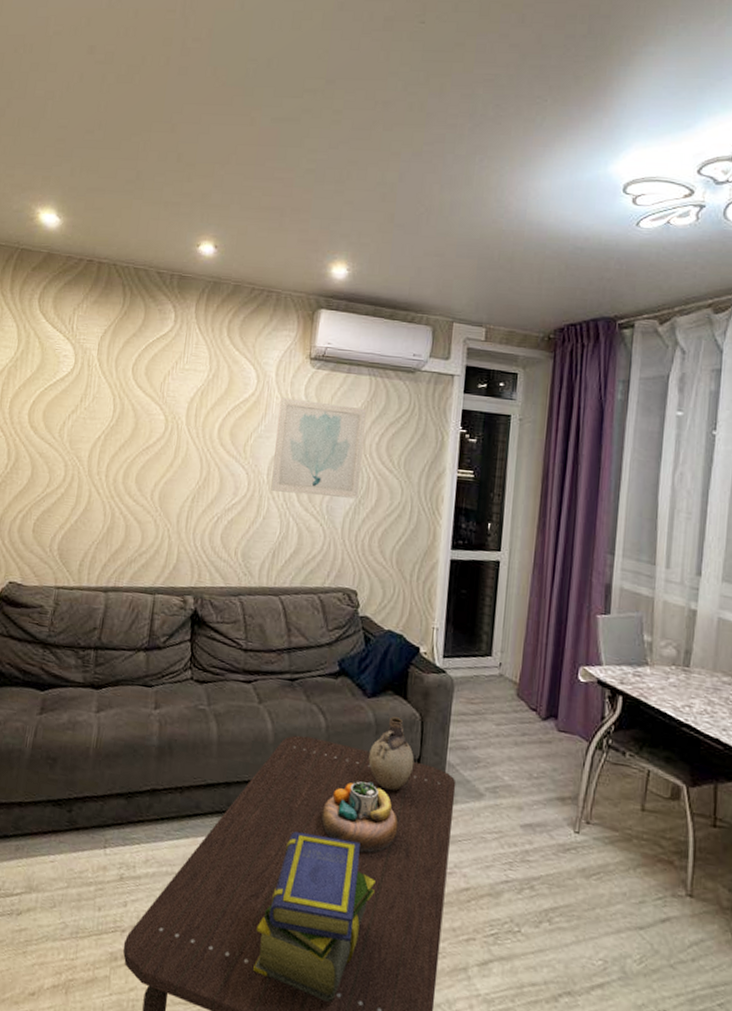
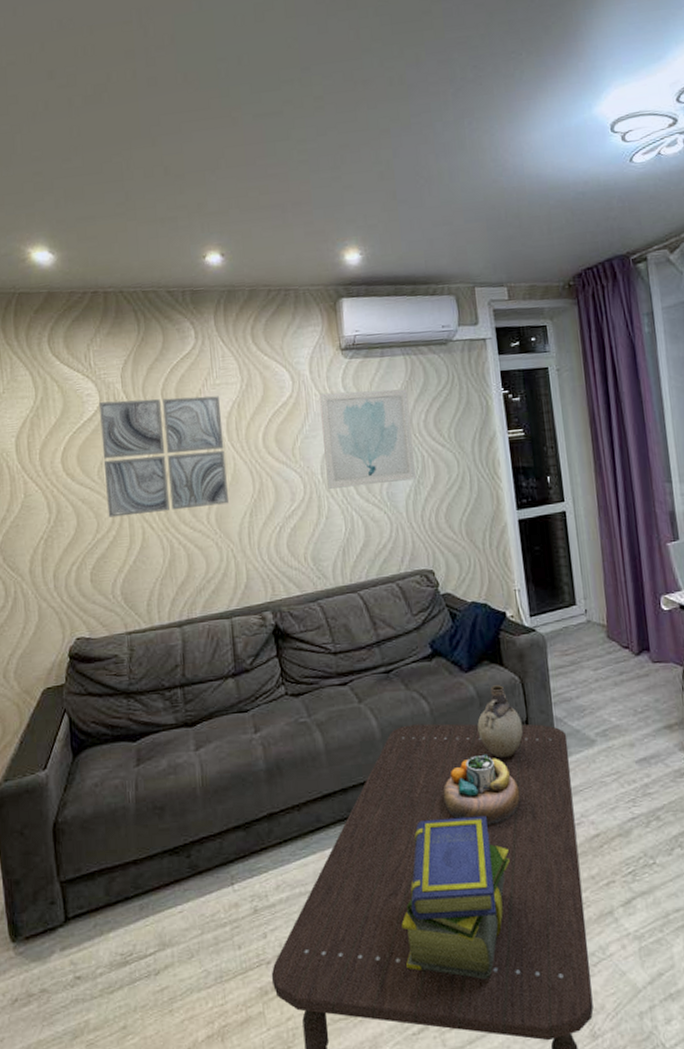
wall art: none [60,365,185,485] -> present [99,396,228,518]

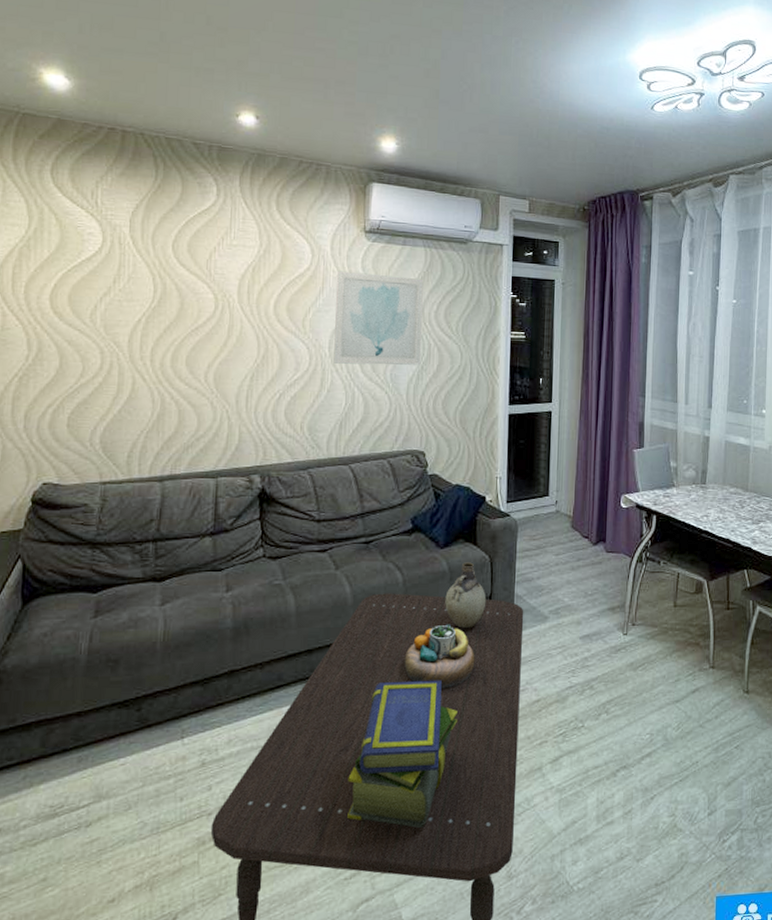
wall art: present [99,396,228,518] -> none [96,244,235,365]

